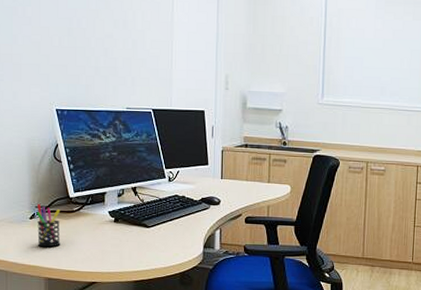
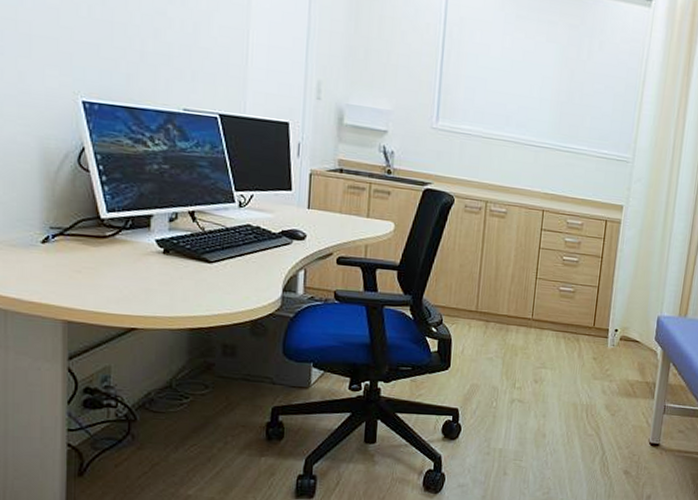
pen holder: present [36,203,61,247] -> none [51,223,87,282]

